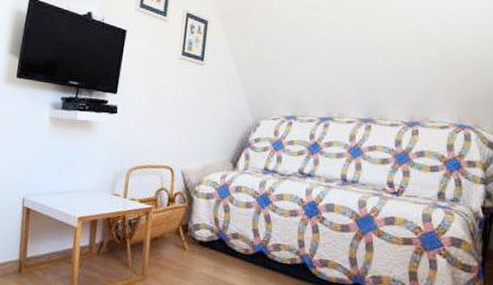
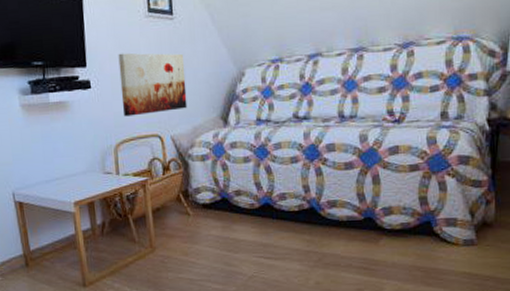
wall art: none [142,86,207,147] -> present [118,52,187,117]

